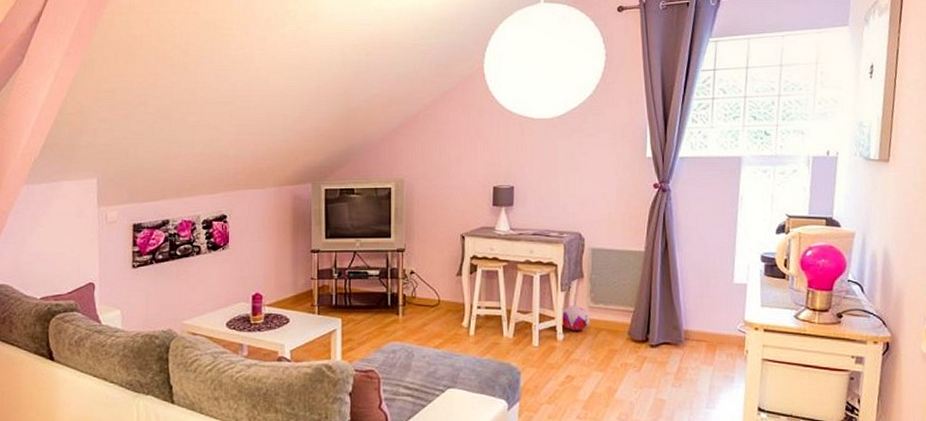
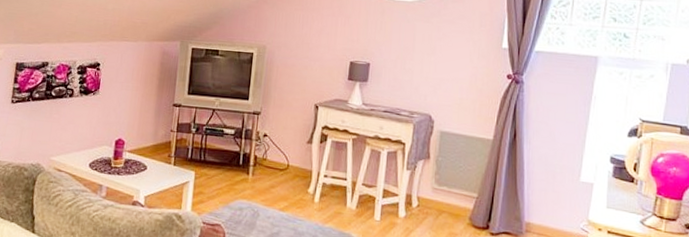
plush toy: present [561,306,591,331] -> none [404,184,434,211]

